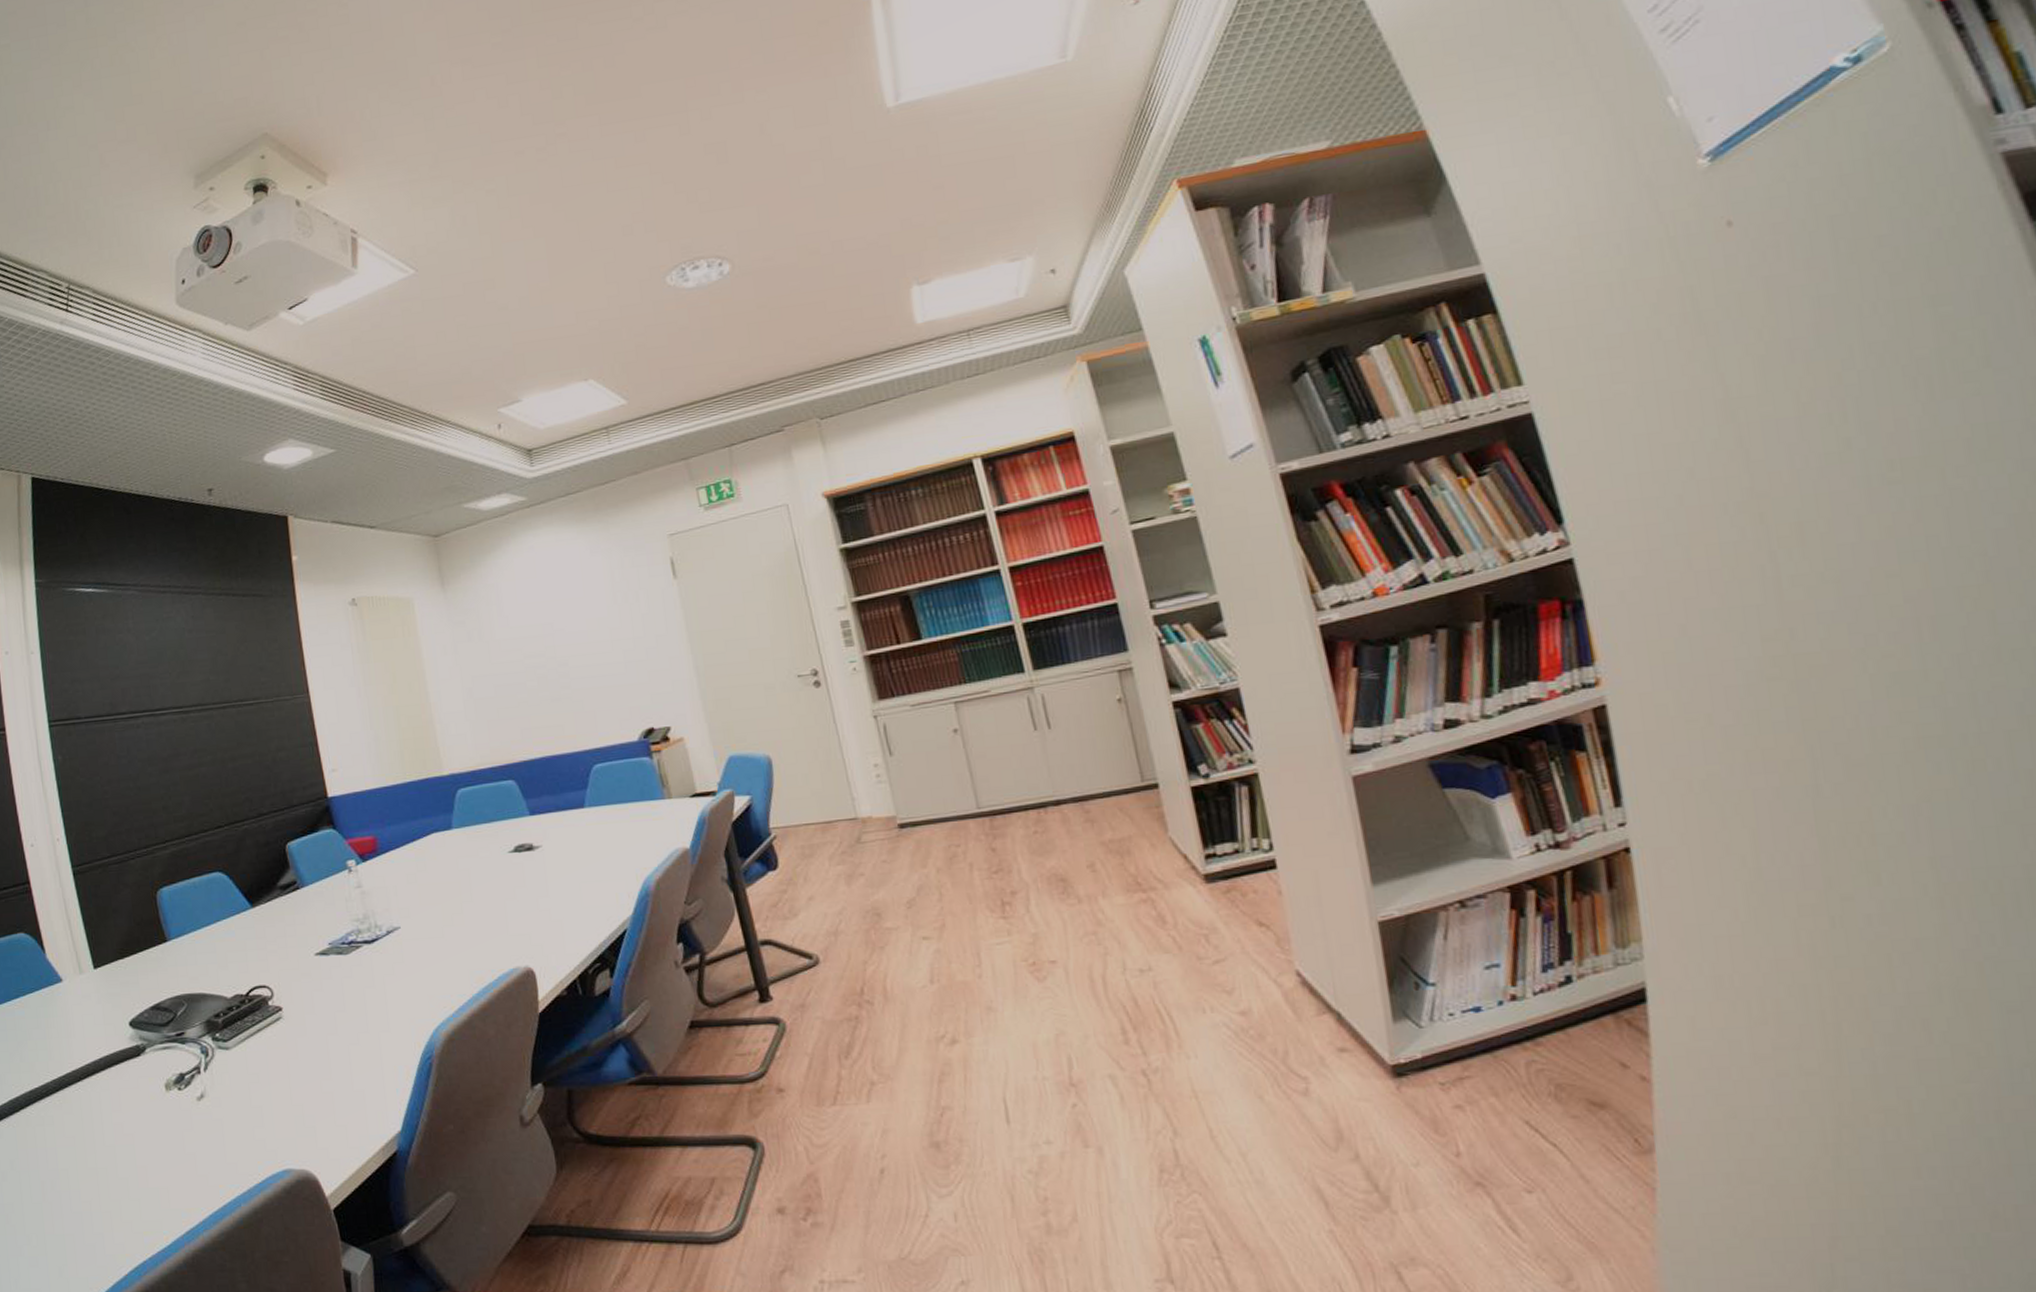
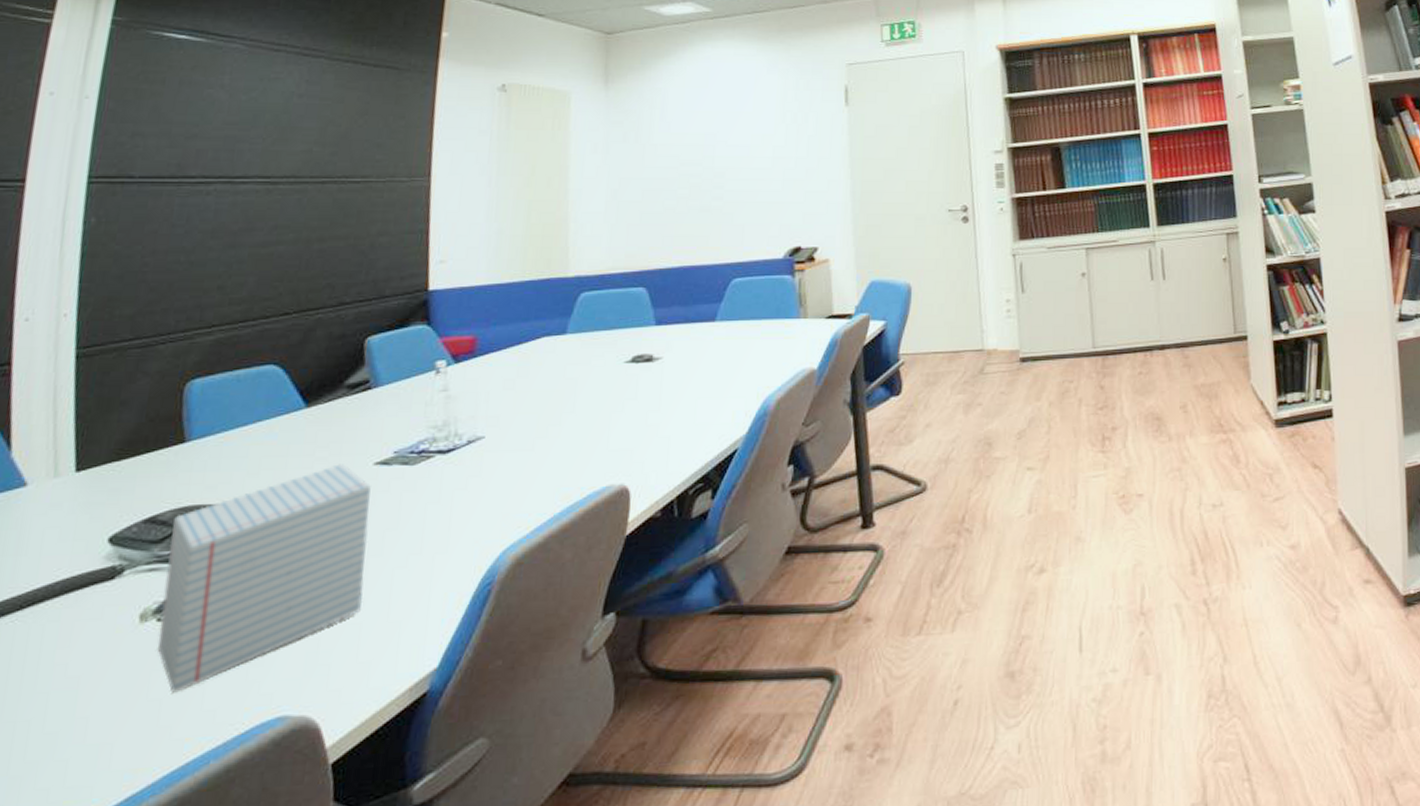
notepad: none [172,955,330,1148] -> present [157,464,371,693]

